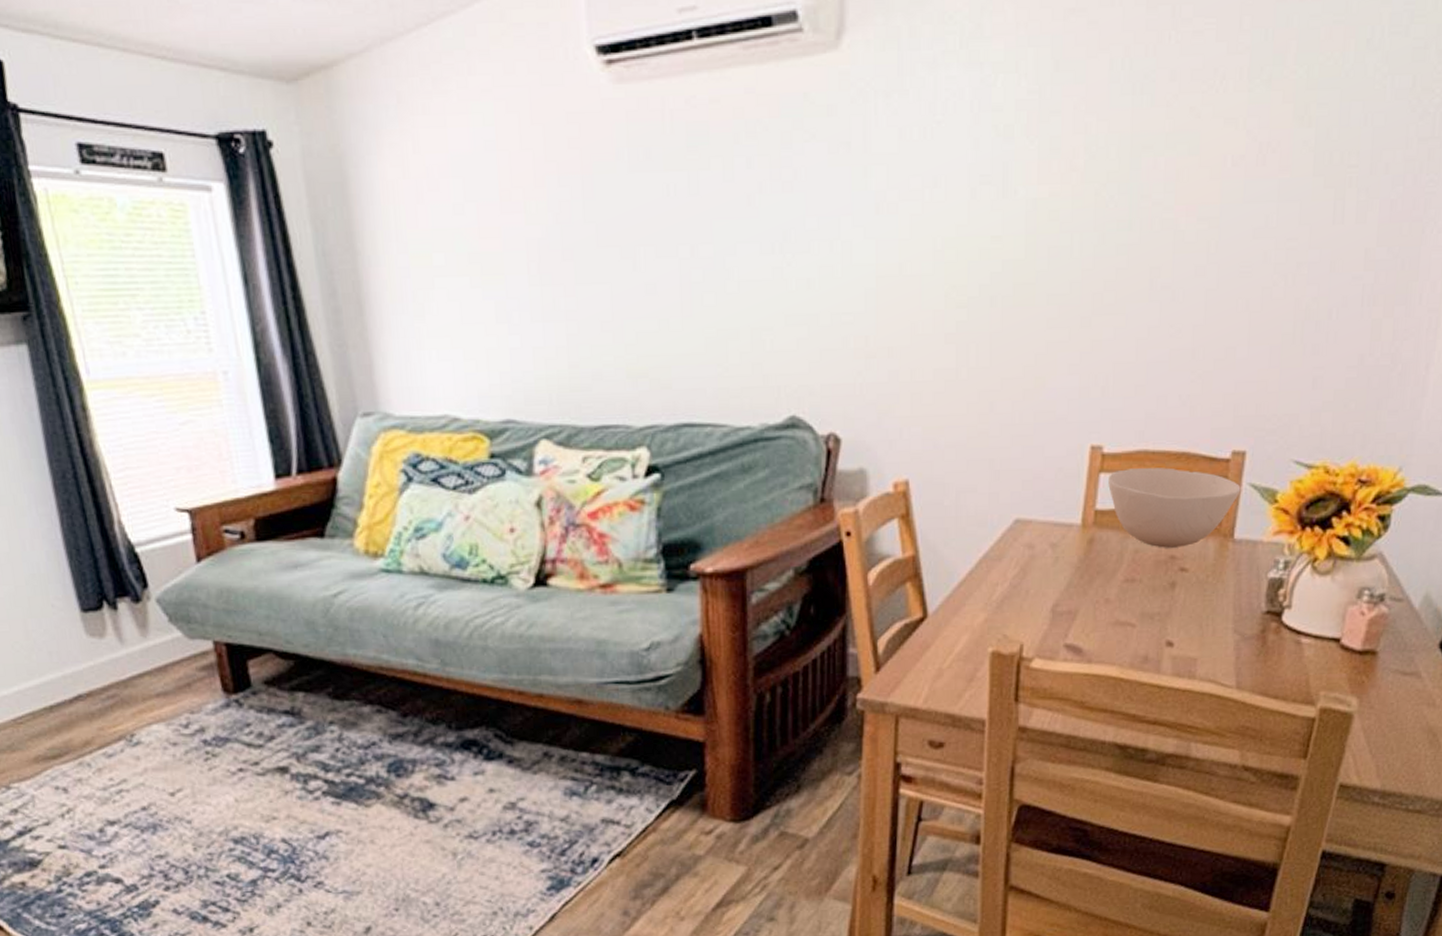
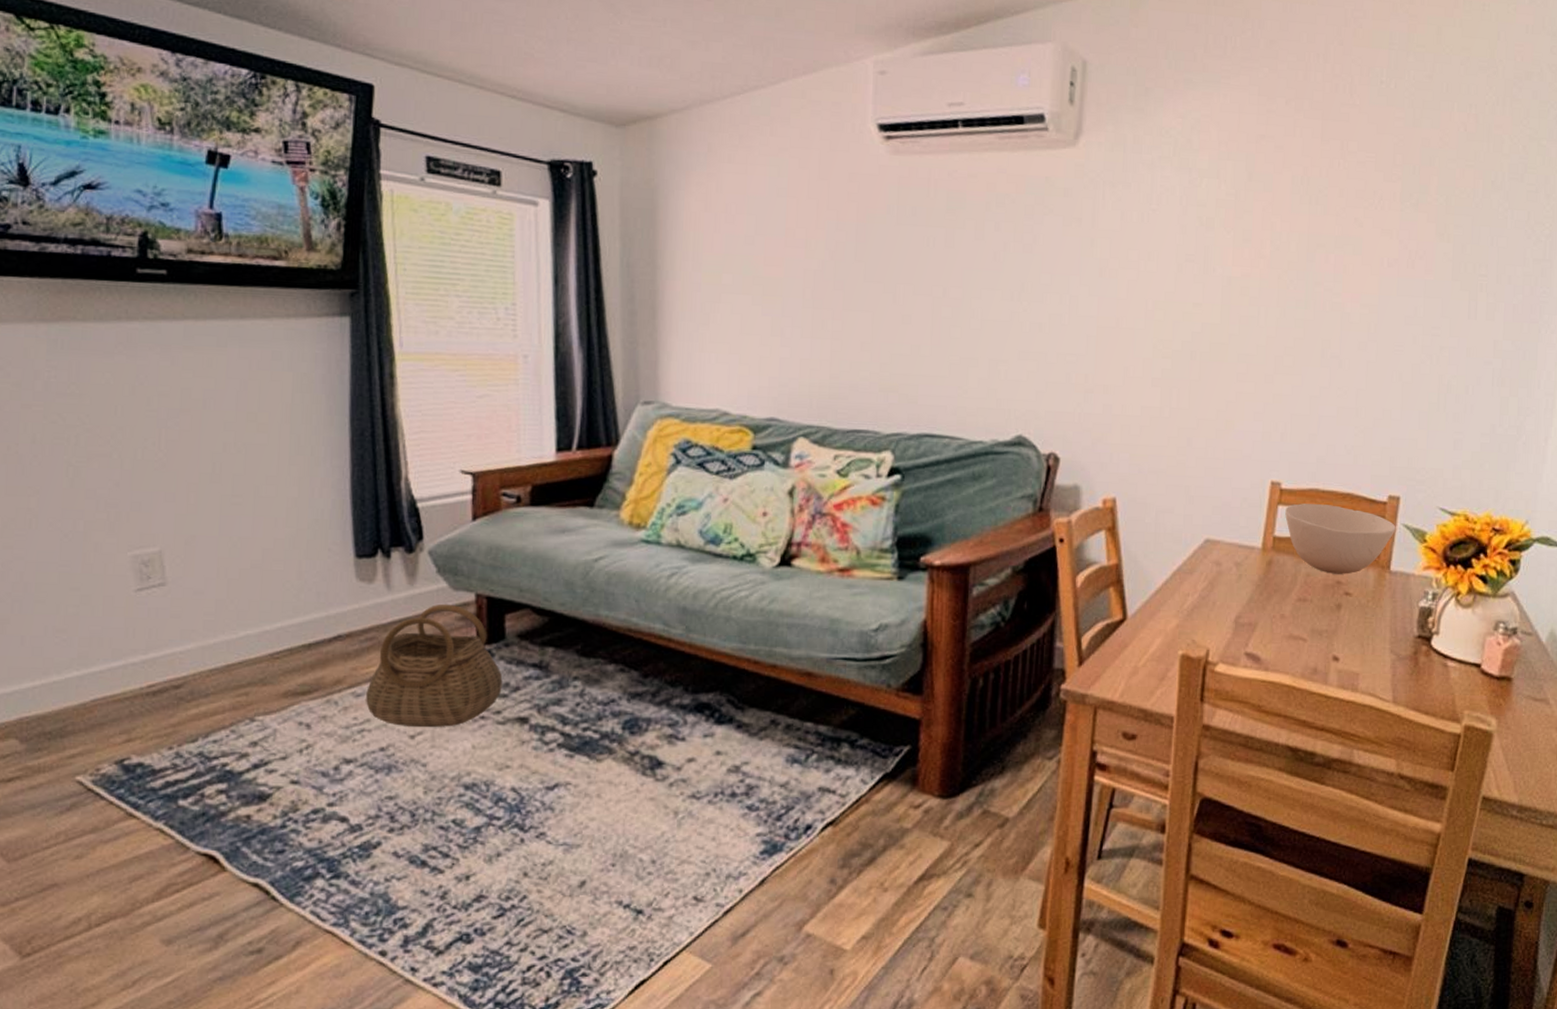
basket: none [117,654,257,785] -> present [366,603,503,728]

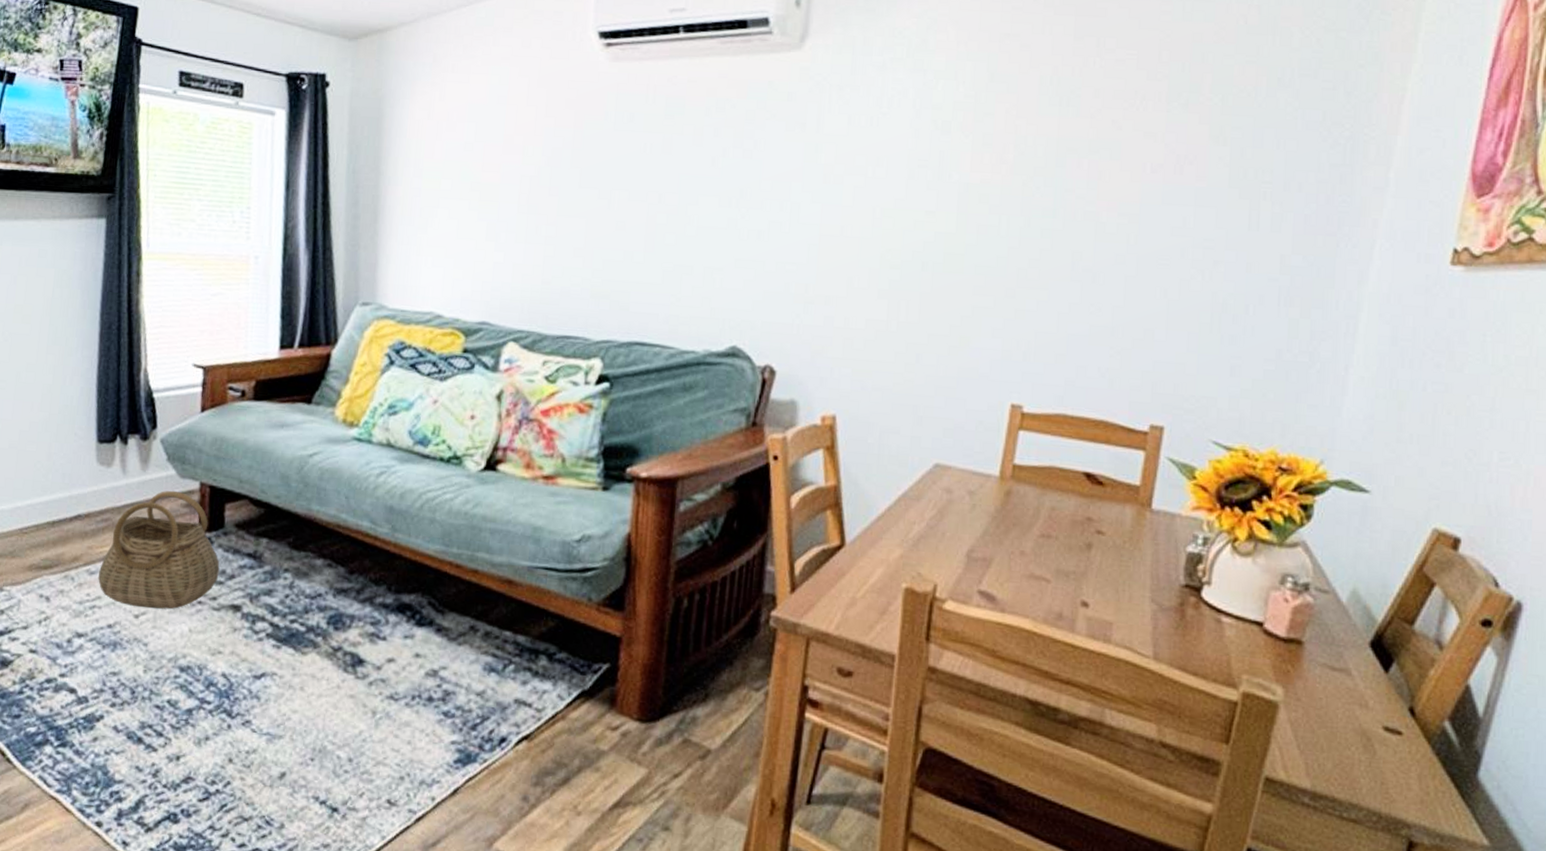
bowl: present [1285,503,1396,574] -> none [1027,429,1159,511]

